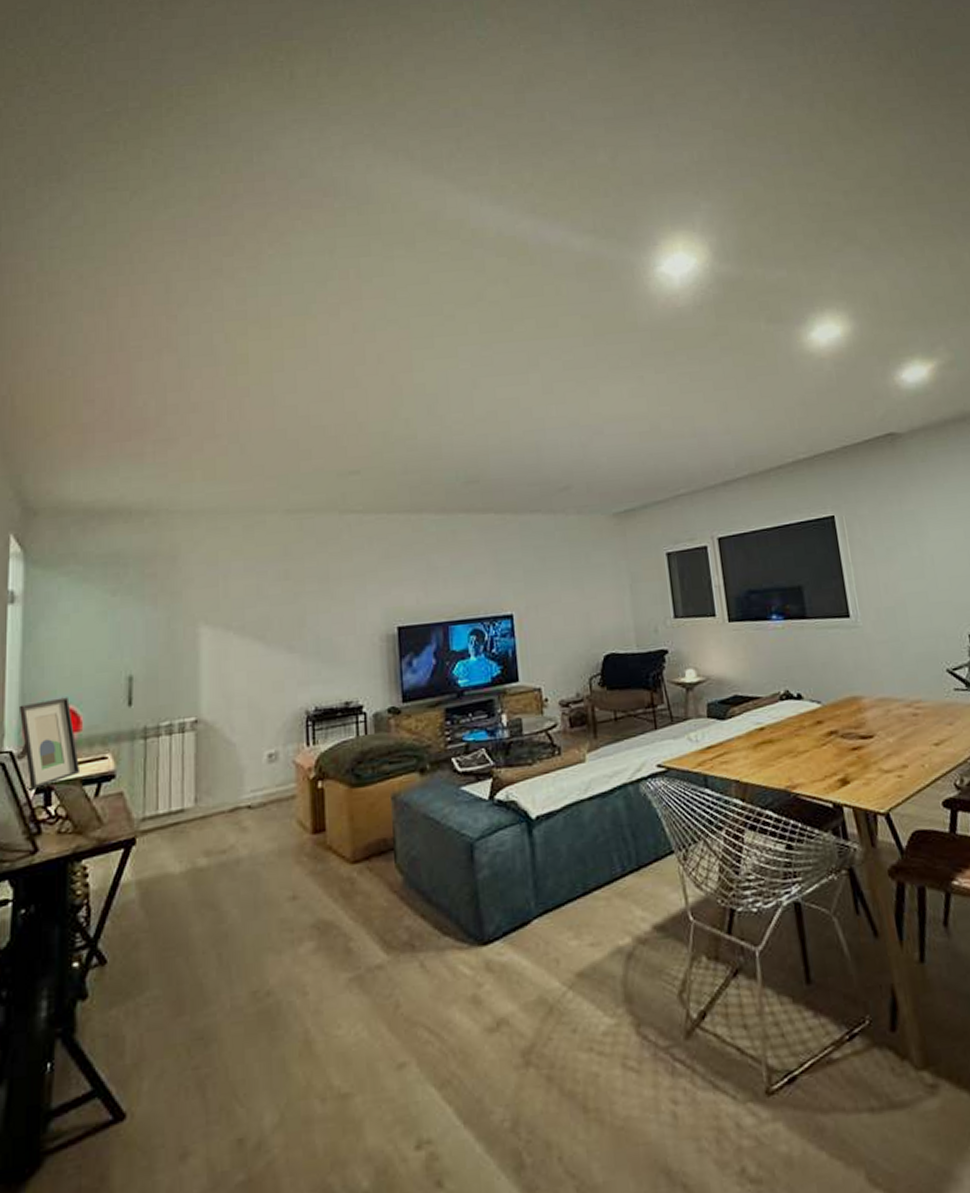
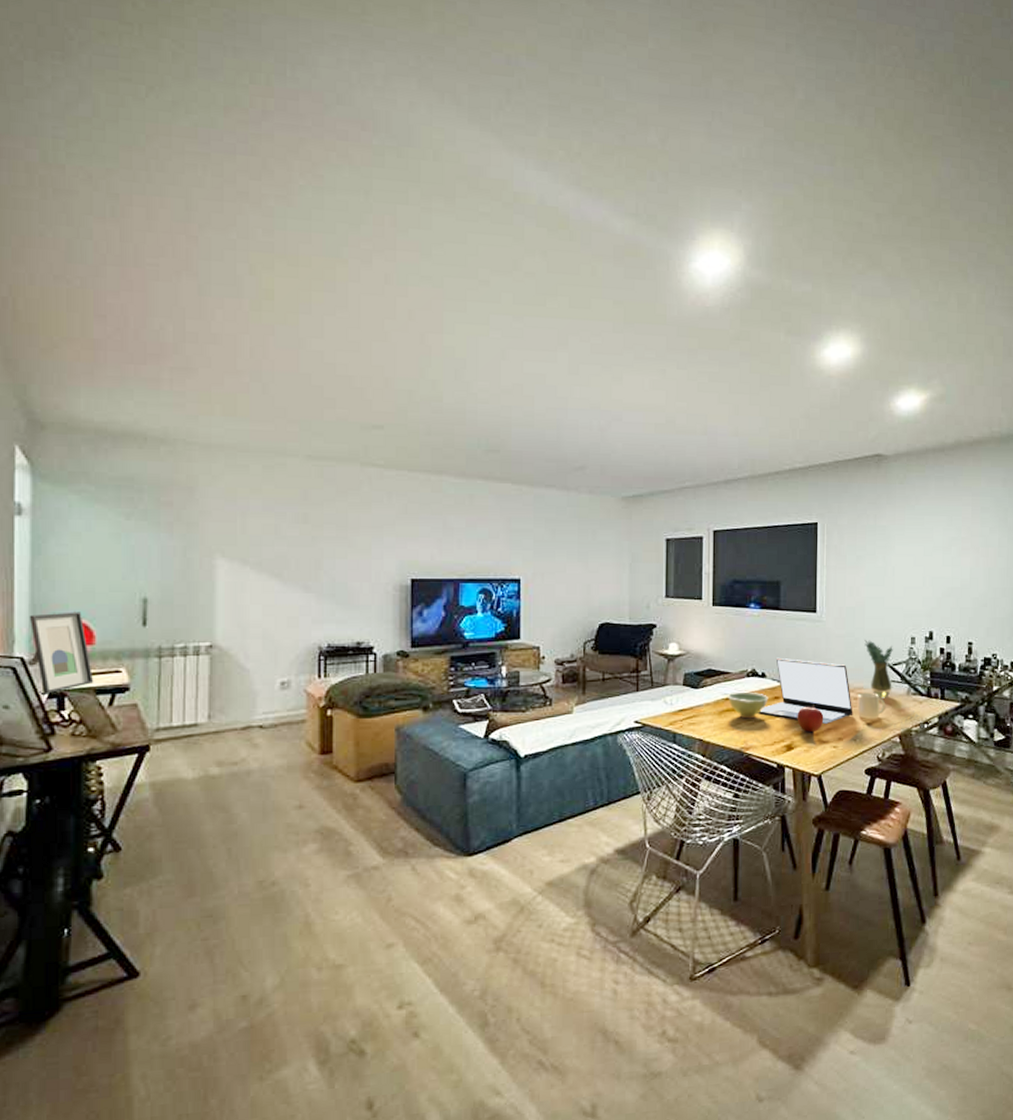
bowl: none [760,718,810,751] -> present [727,691,769,719]
laptop: none [801,674,915,750] -> present [759,657,853,725]
fruit: none [847,726,881,761] -> present [797,705,824,732]
vase: none [913,643,958,712] -> present [864,640,893,698]
mug: none [916,705,954,739] -> present [857,692,886,719]

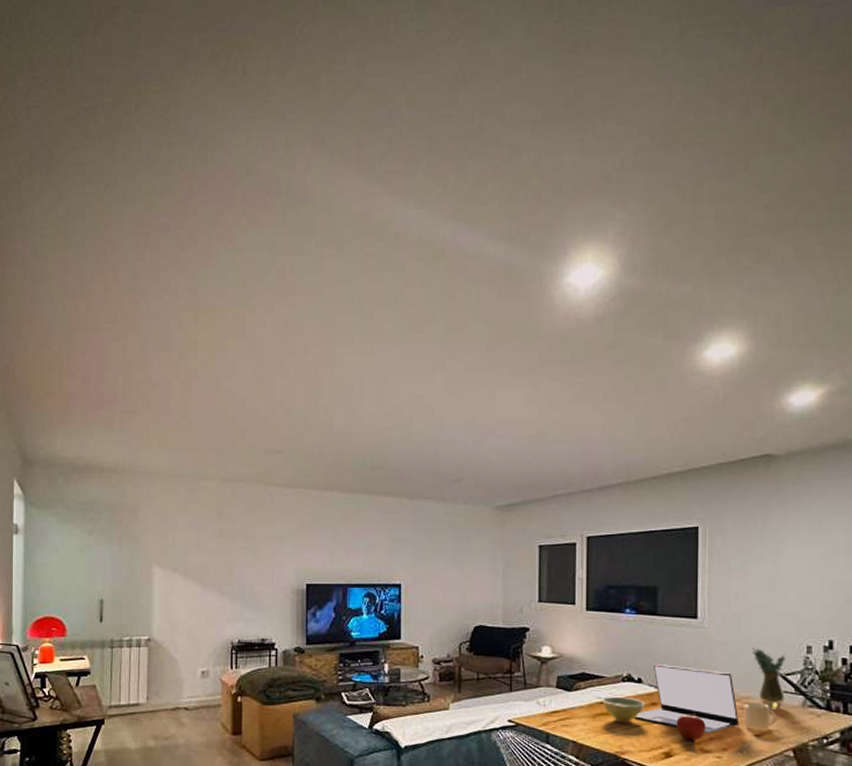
picture frame: present [29,612,94,694] -> none [22,610,66,675]

